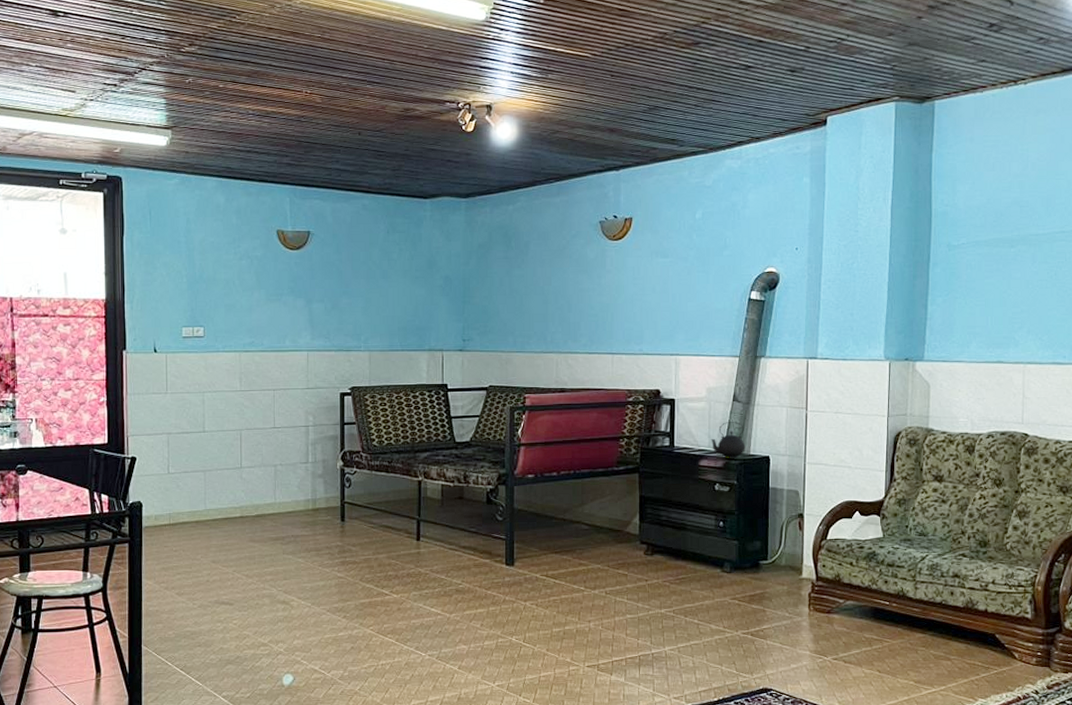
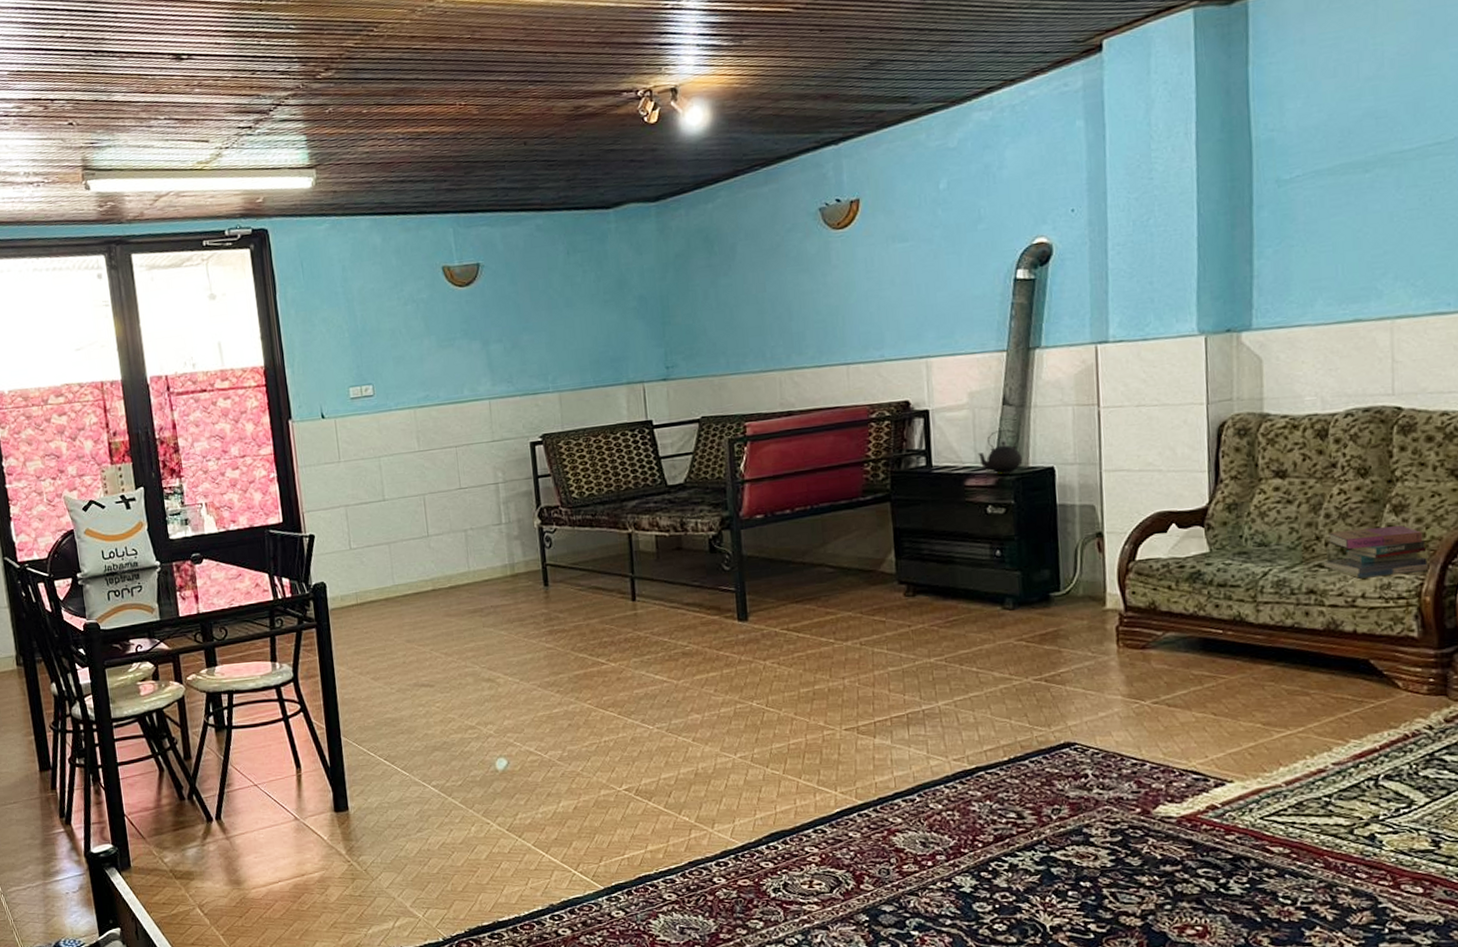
books: none [967,527,1041,568] -> present [1324,524,1428,579]

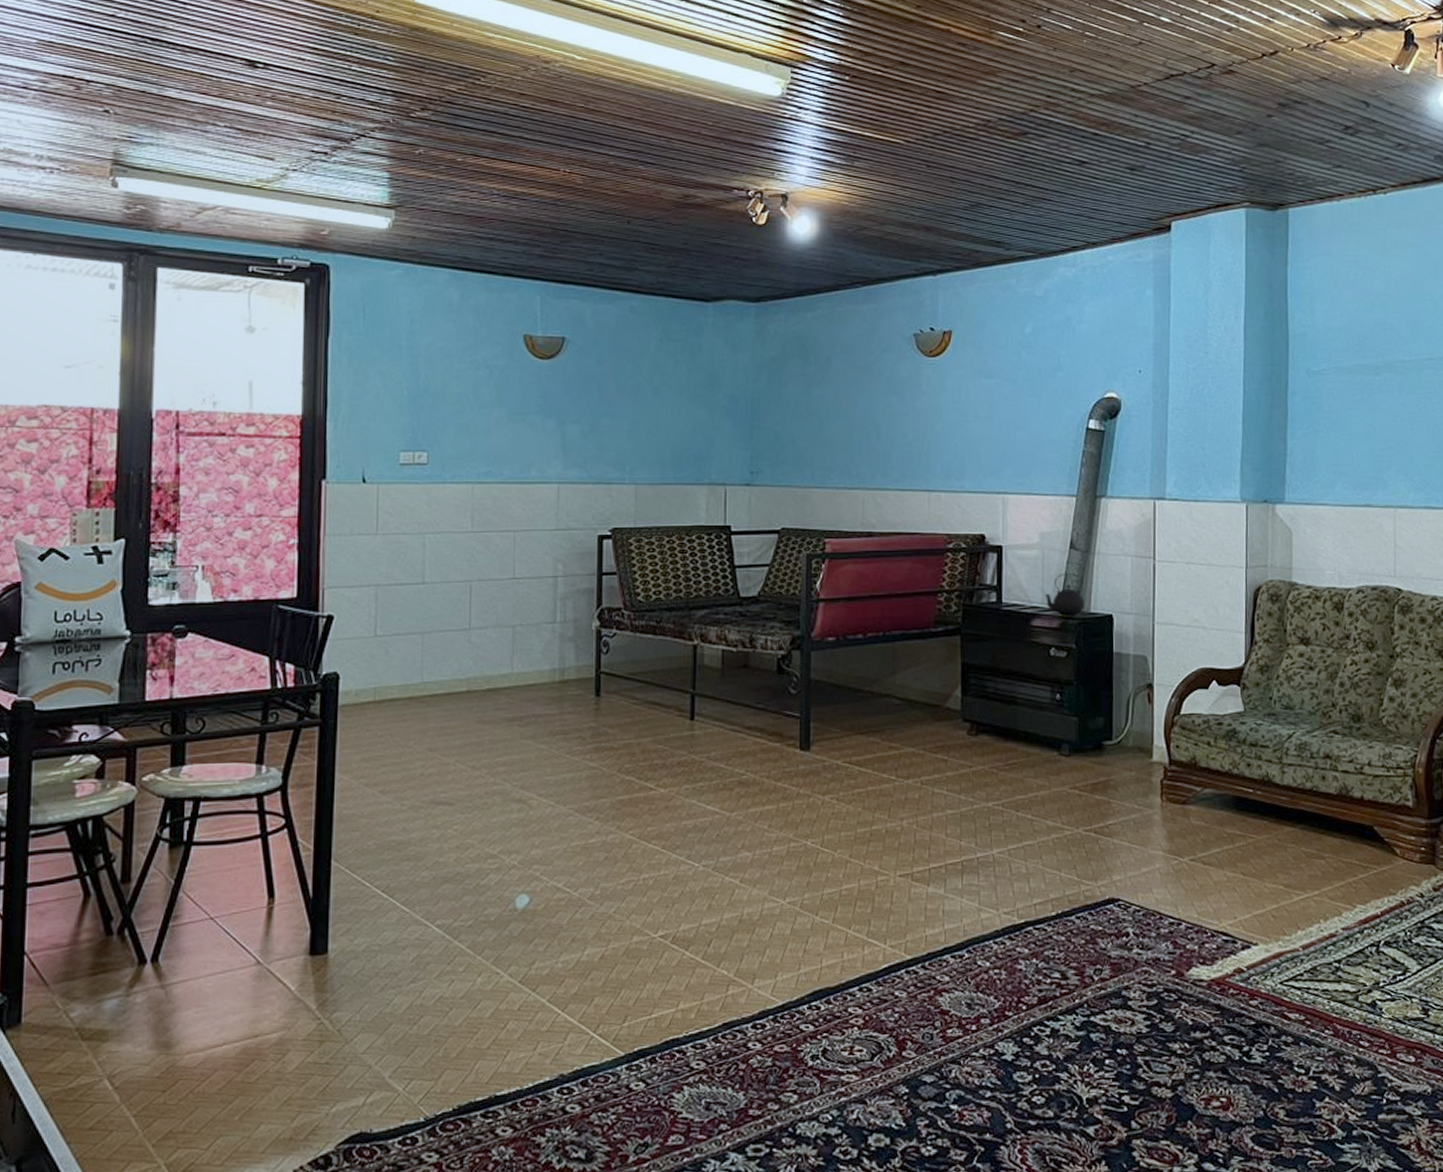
books: present [1324,524,1428,579] -> none [1339,698,1421,747]

